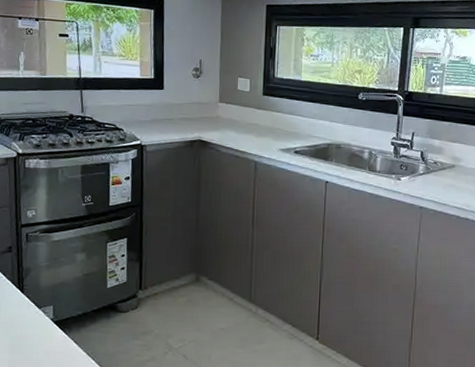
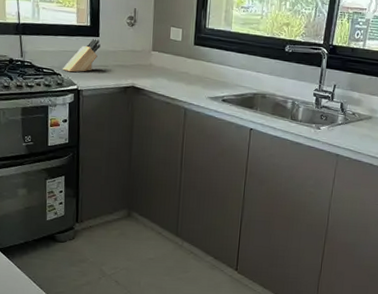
knife block: none [125,92,165,127] -> present [63,39,100,73]

